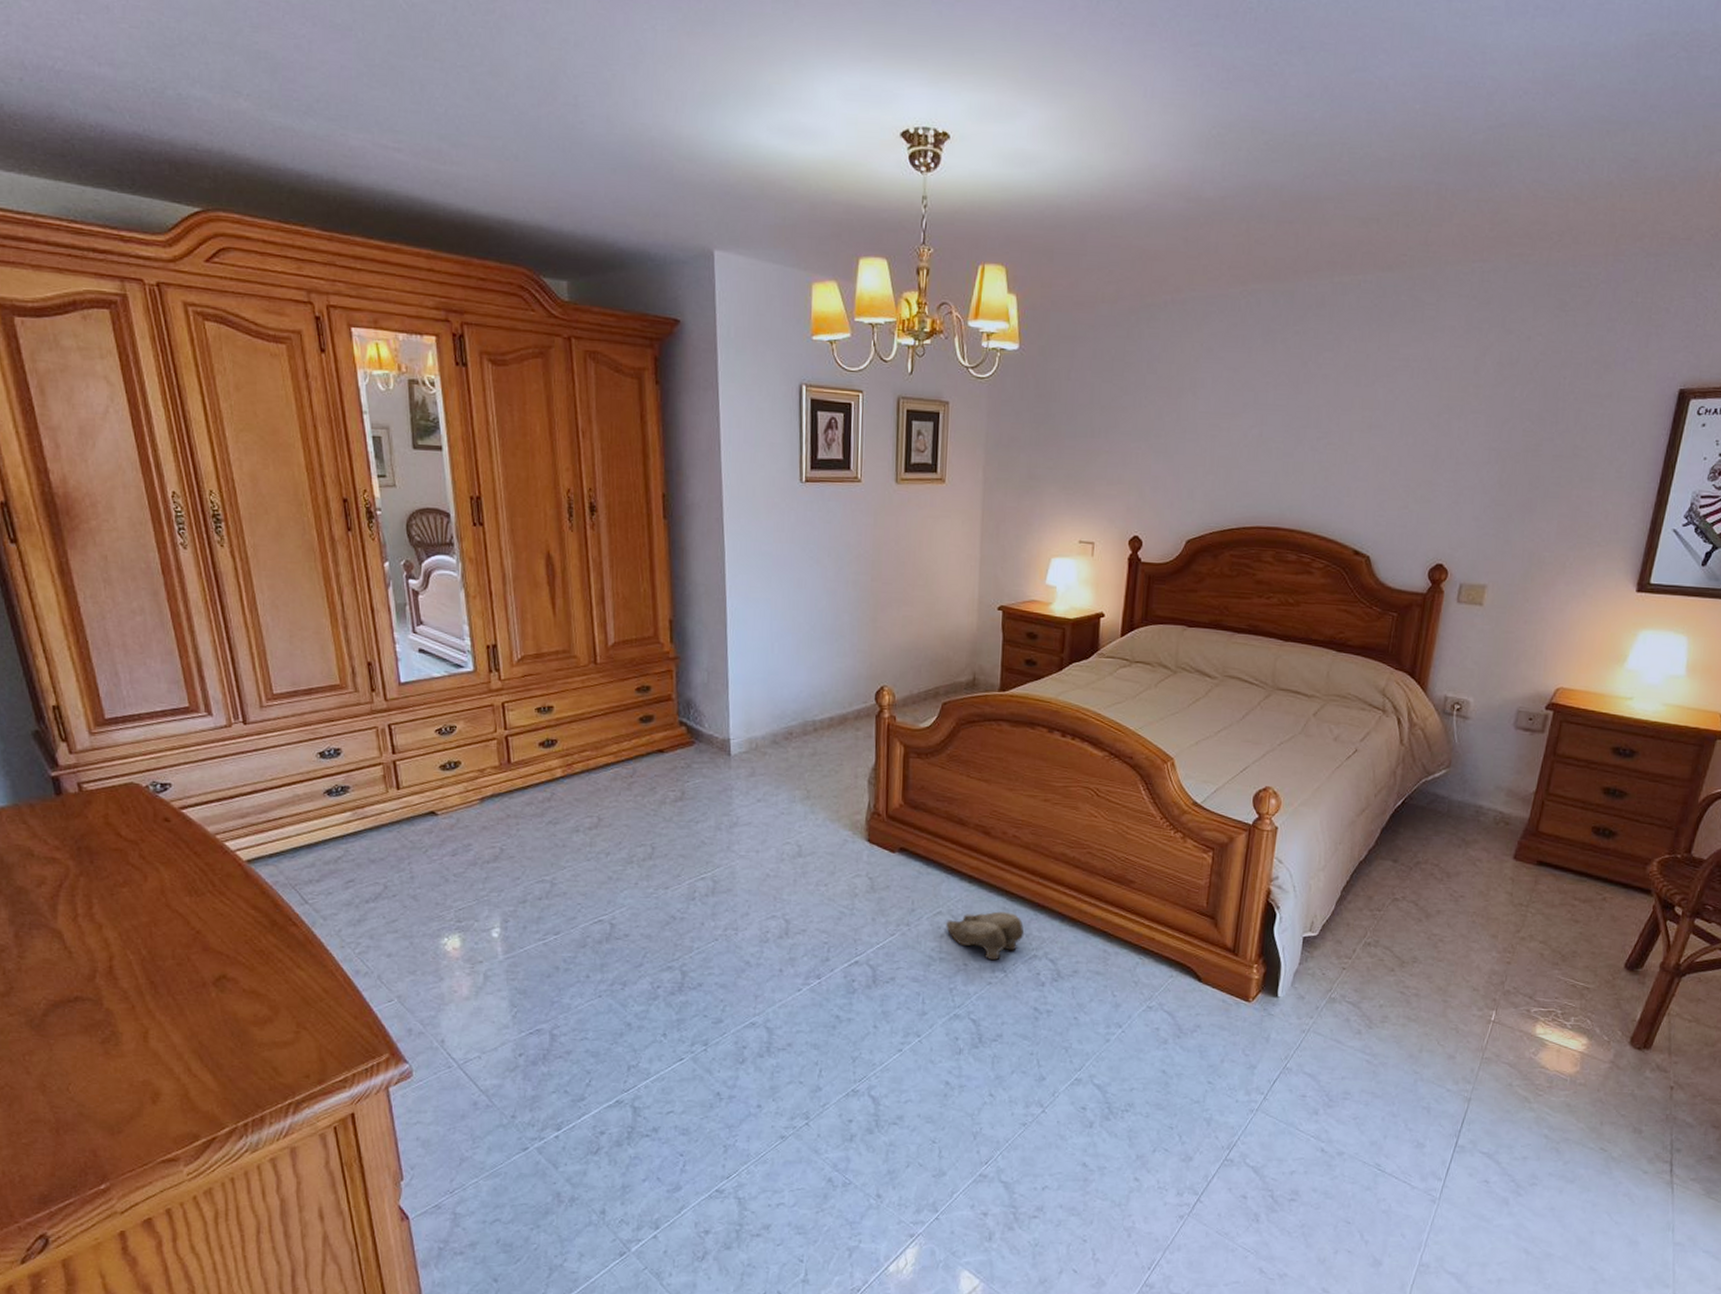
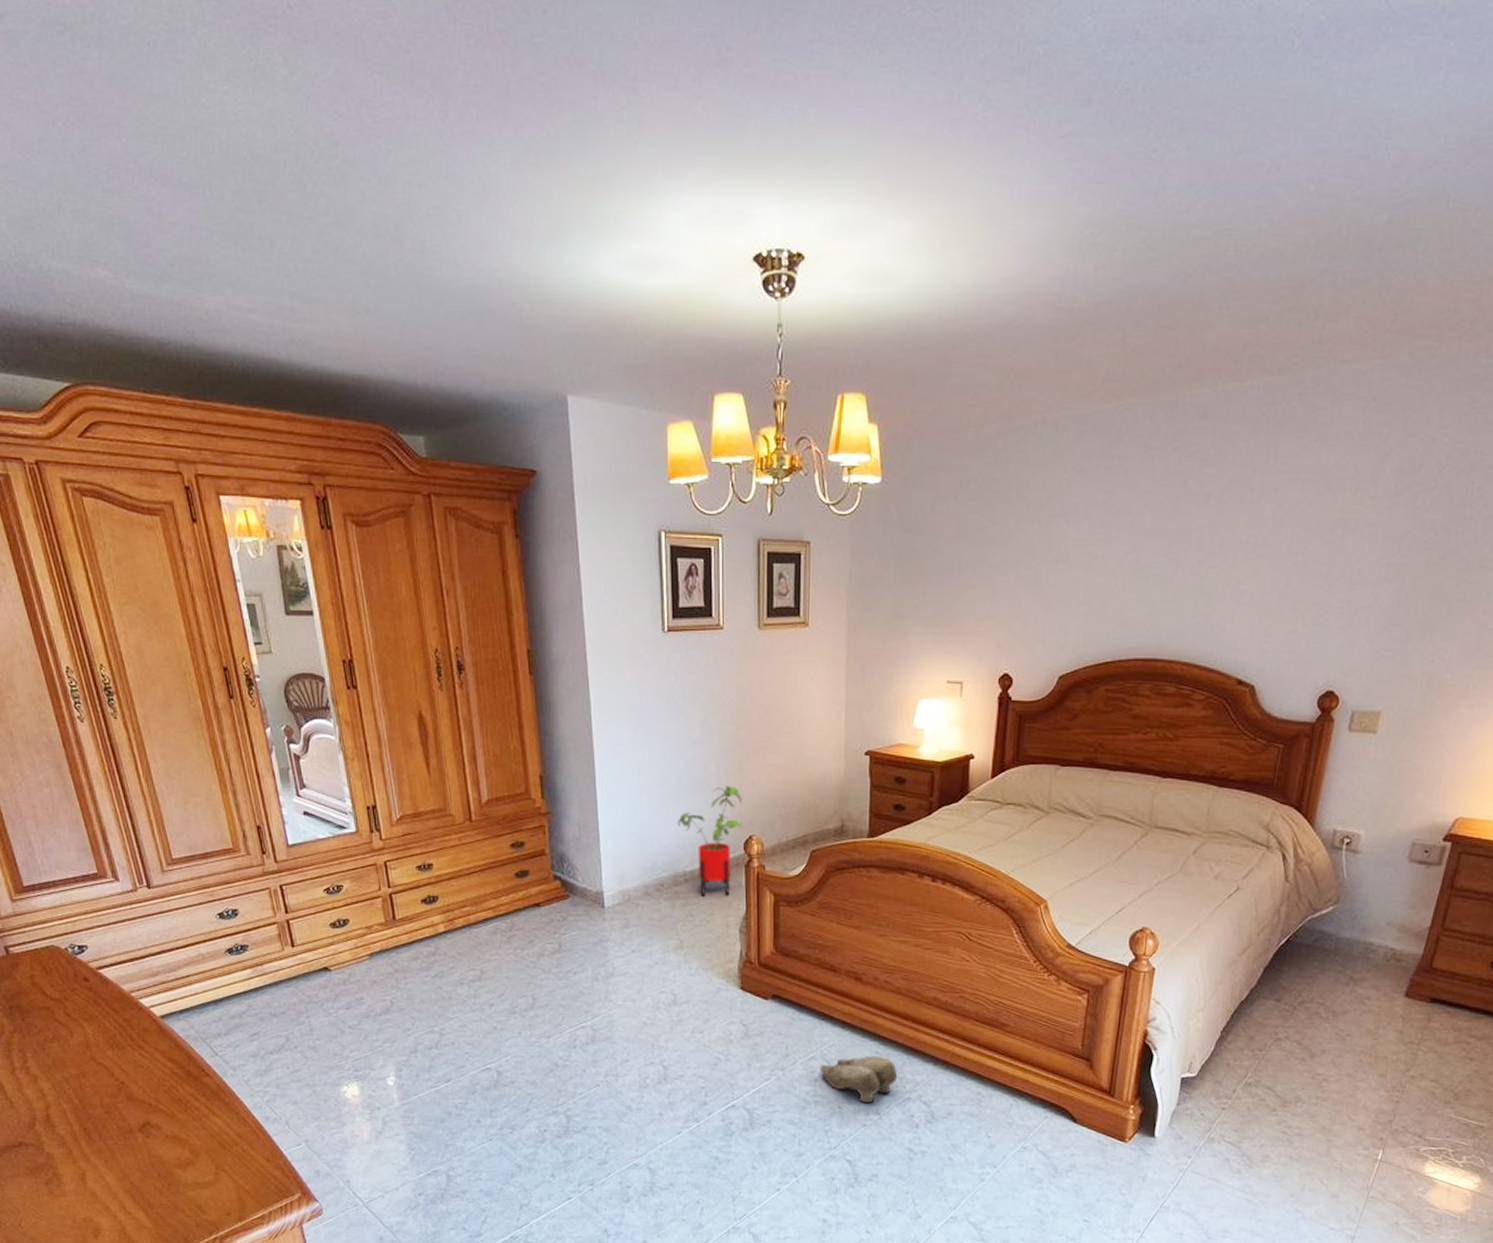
house plant: none [809,636,875,746] -> present [678,786,743,896]

